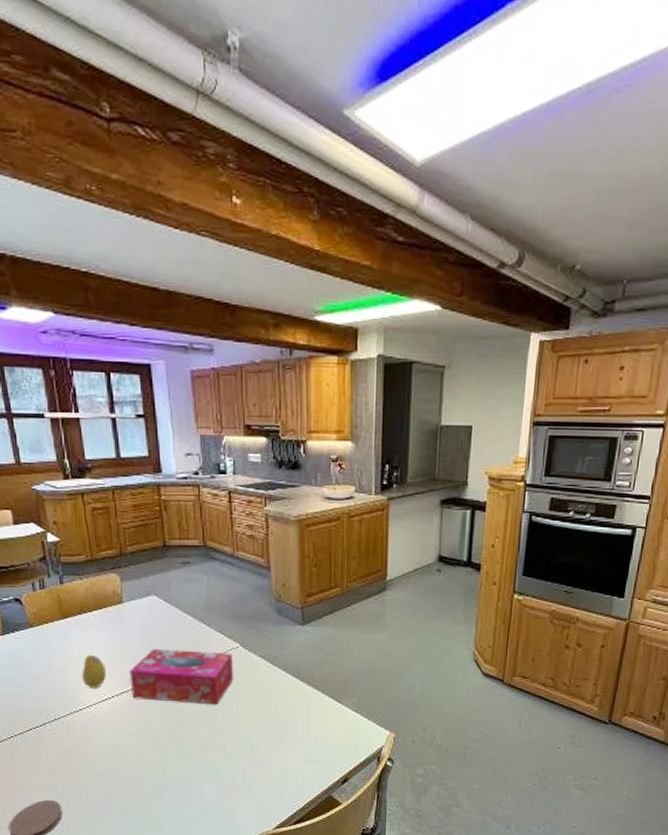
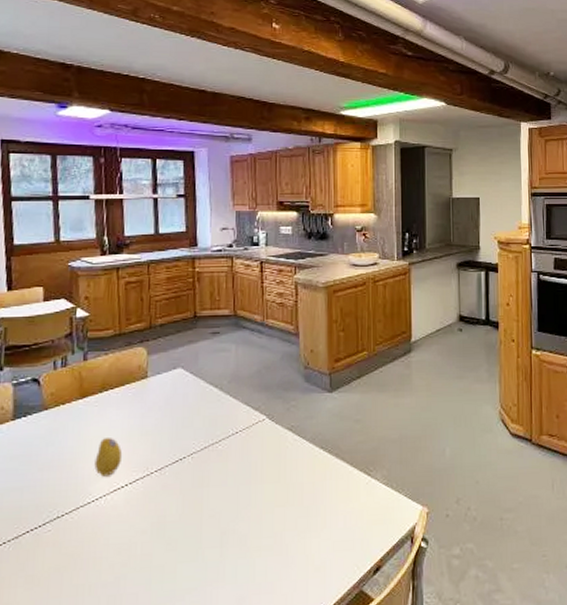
tissue box: present [129,648,234,705] -> none [147,426,259,487]

